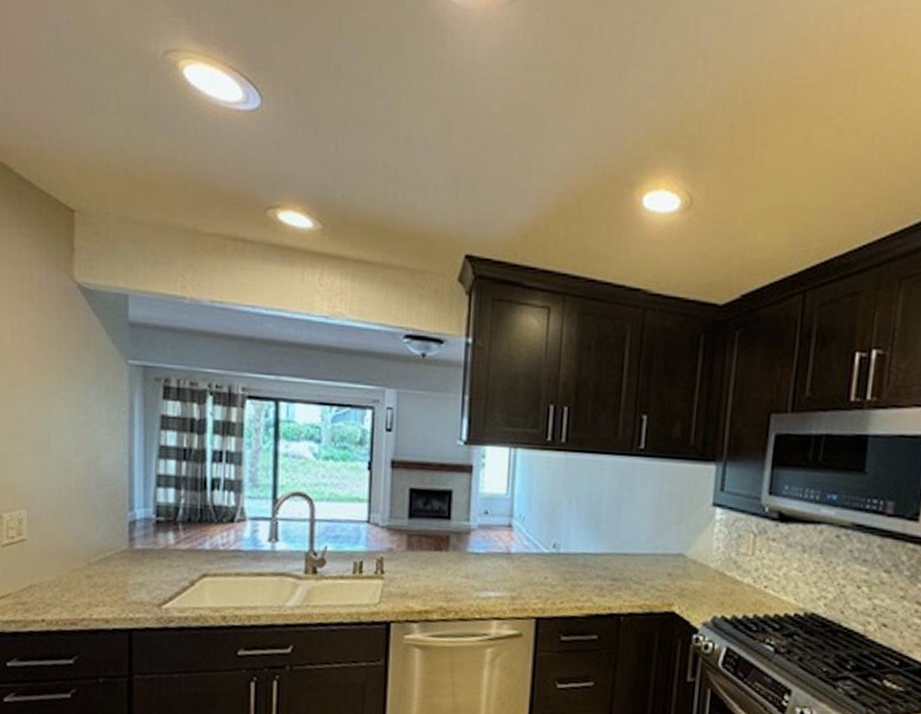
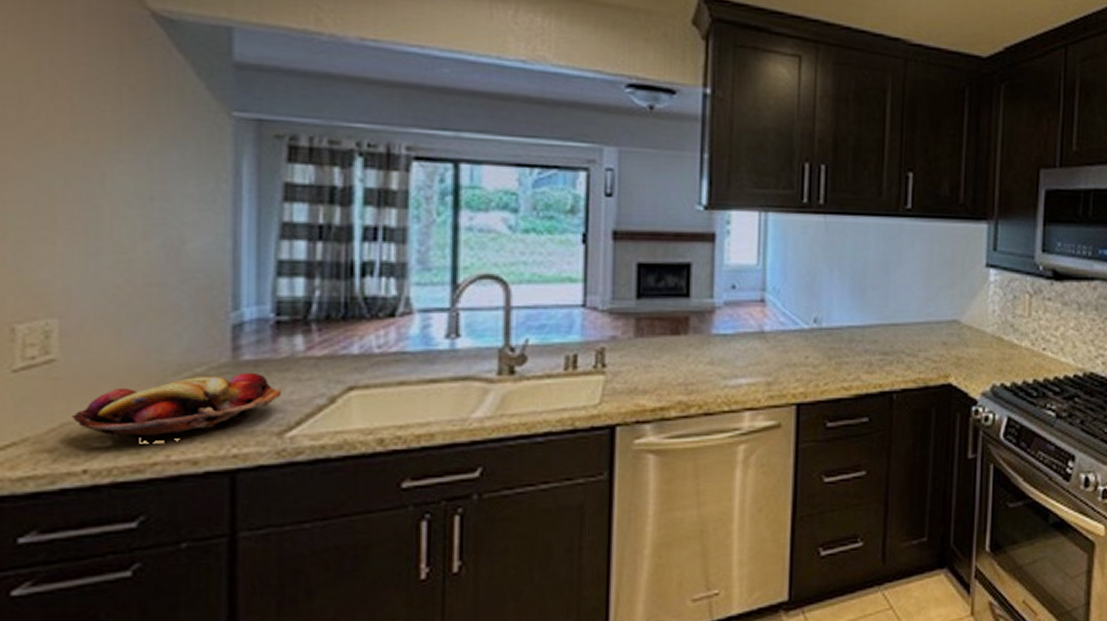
fruit basket: none [35,558,159,605] -> present [71,372,281,442]

